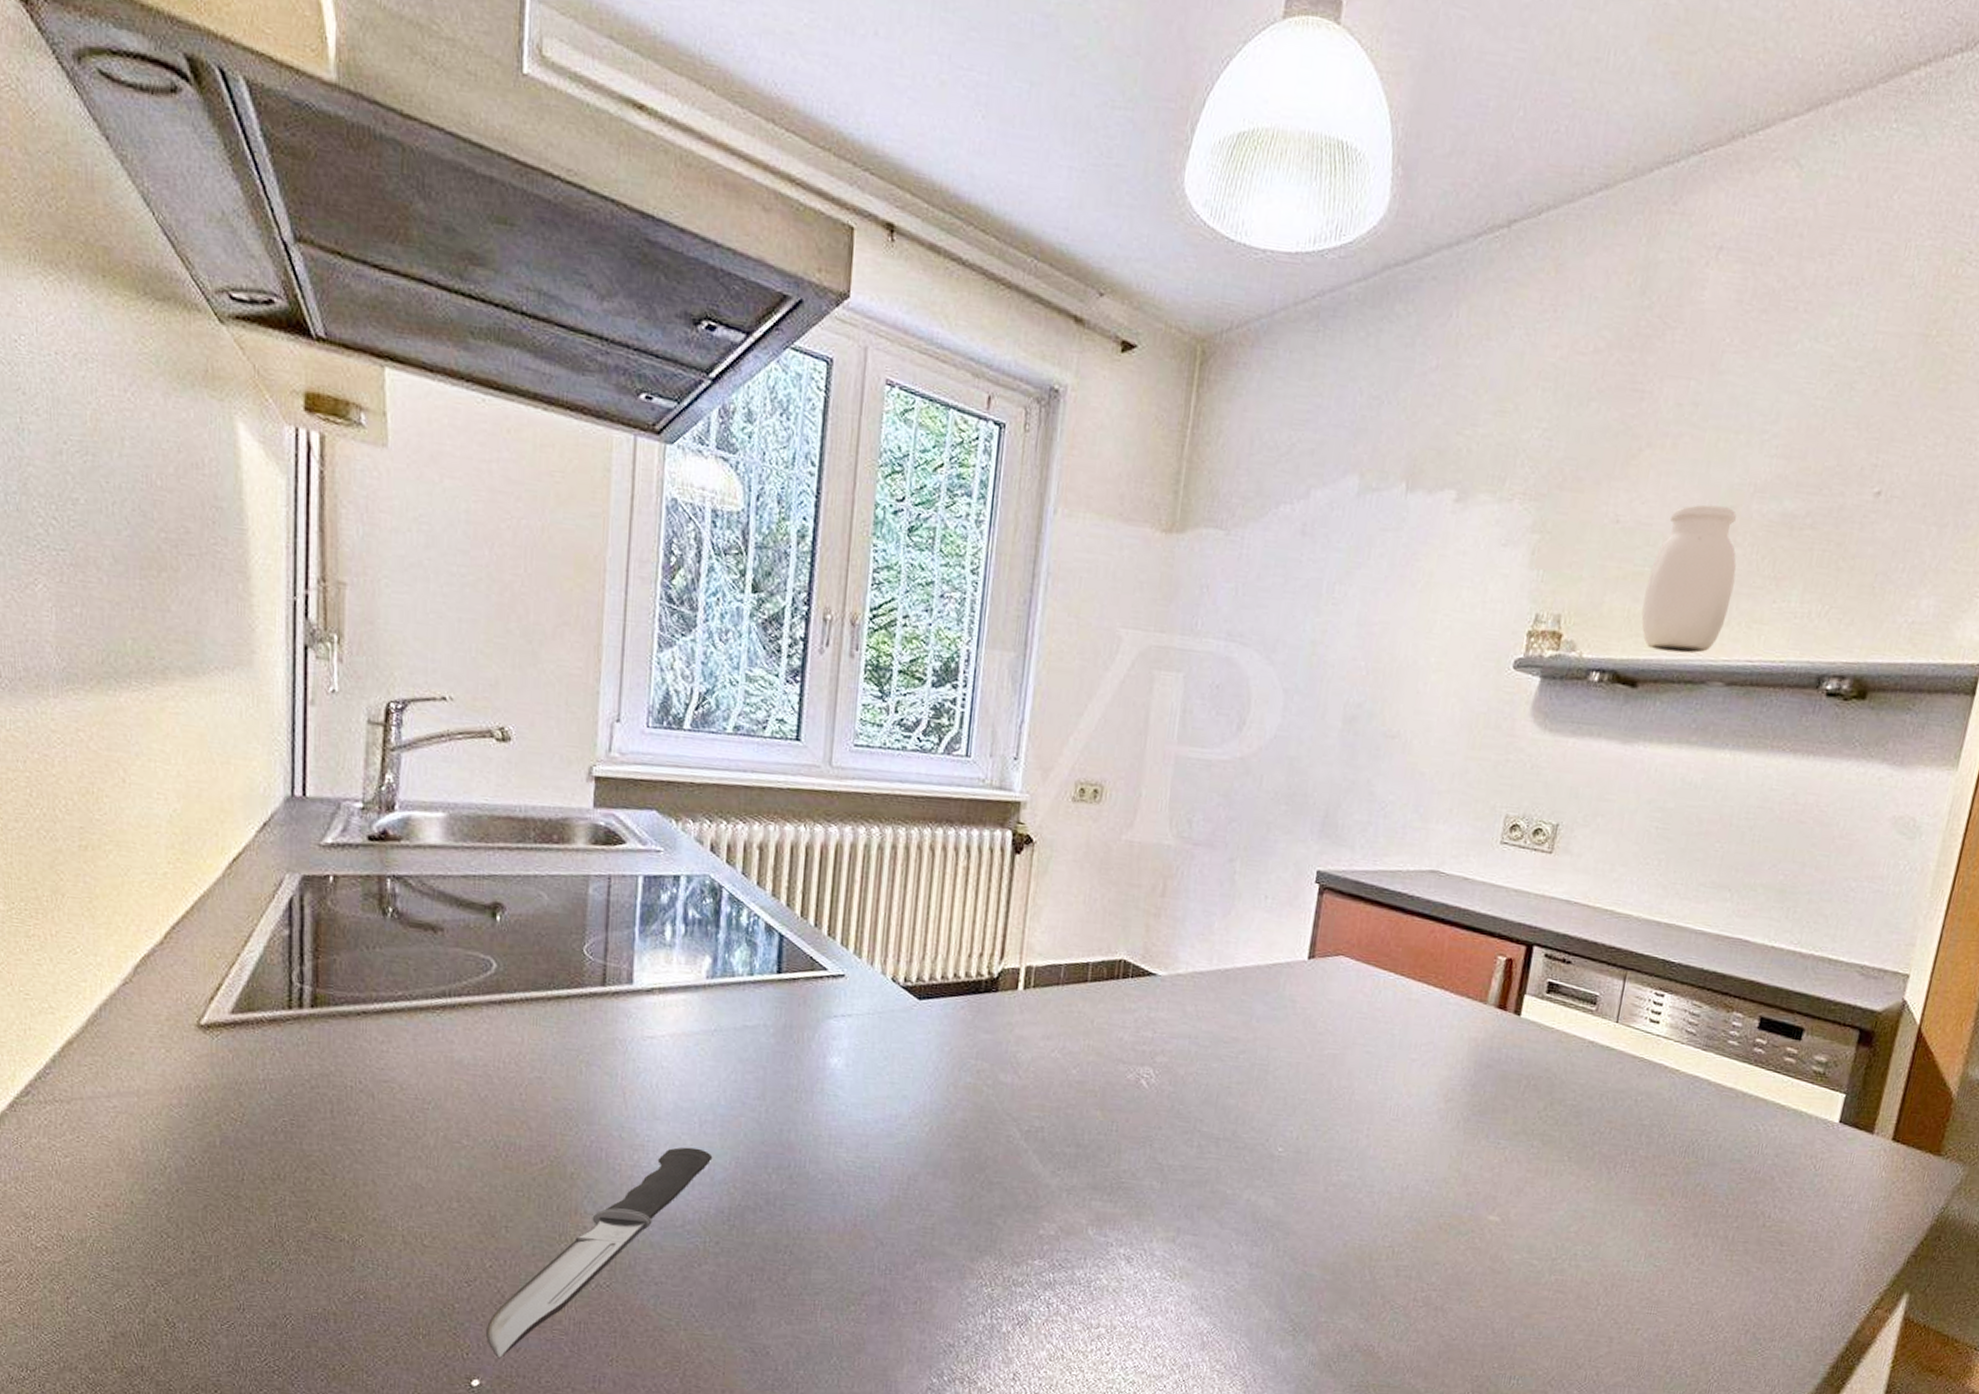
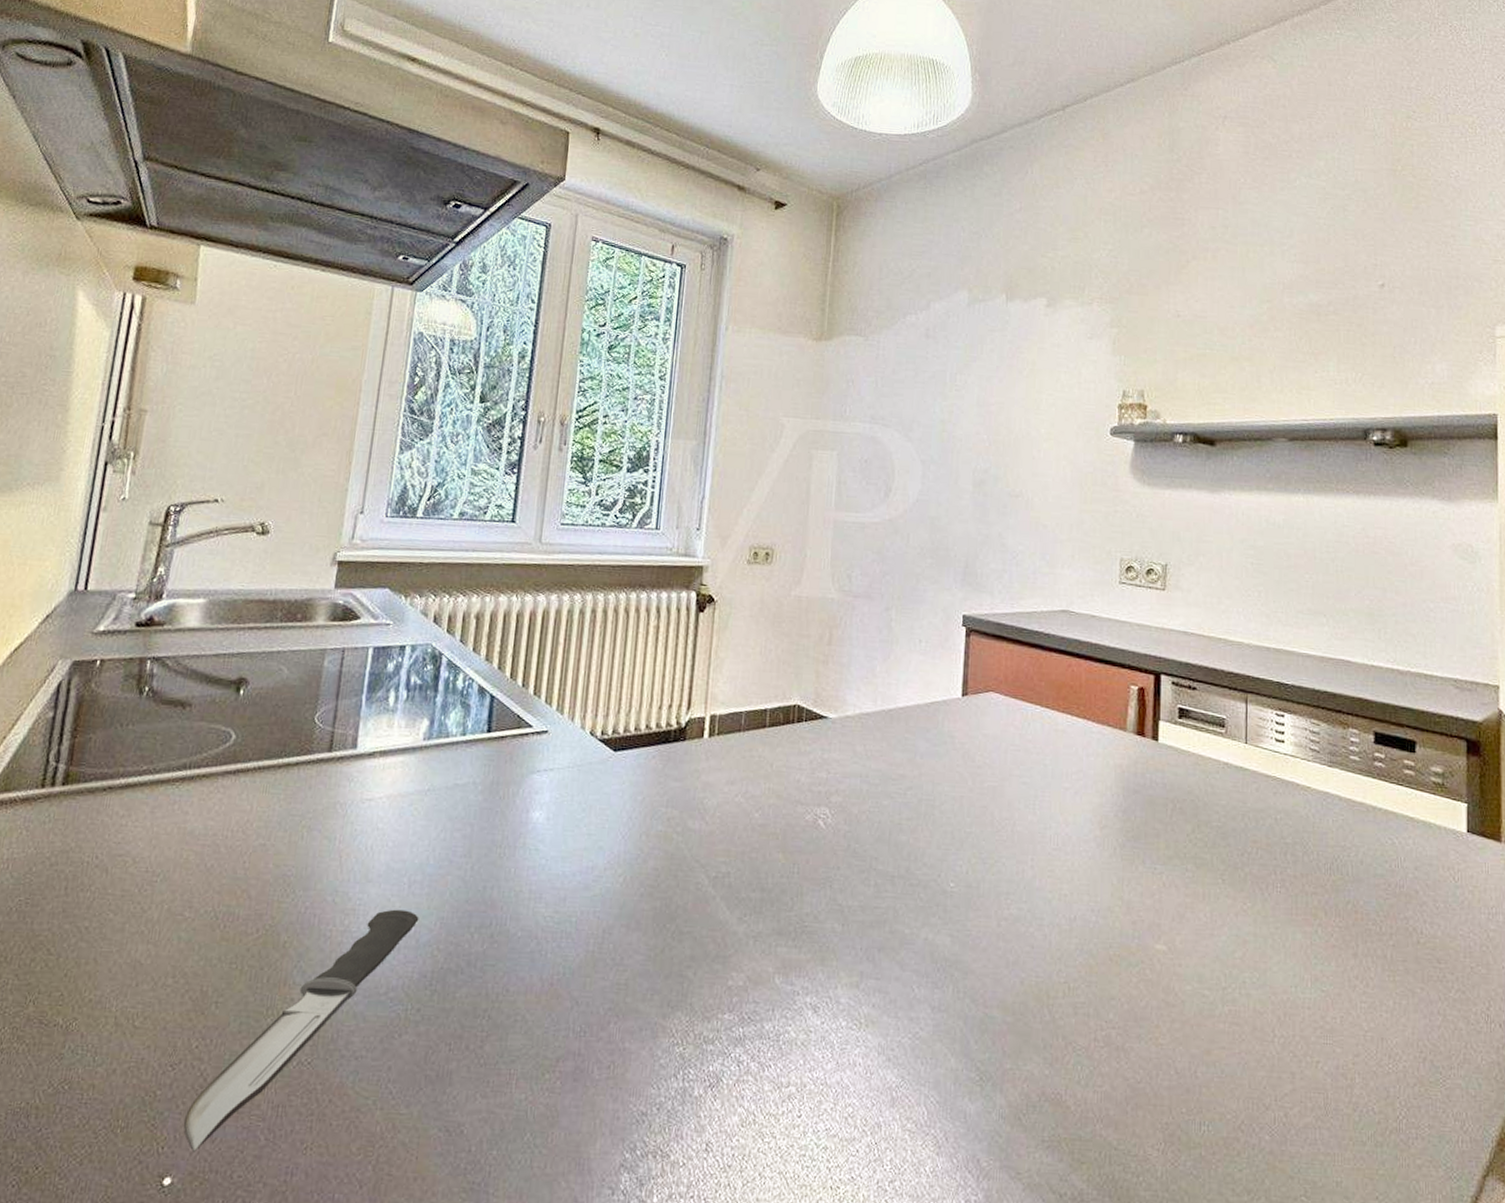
jar: present [1641,504,1737,654] -> none [1210,300,1281,416]

